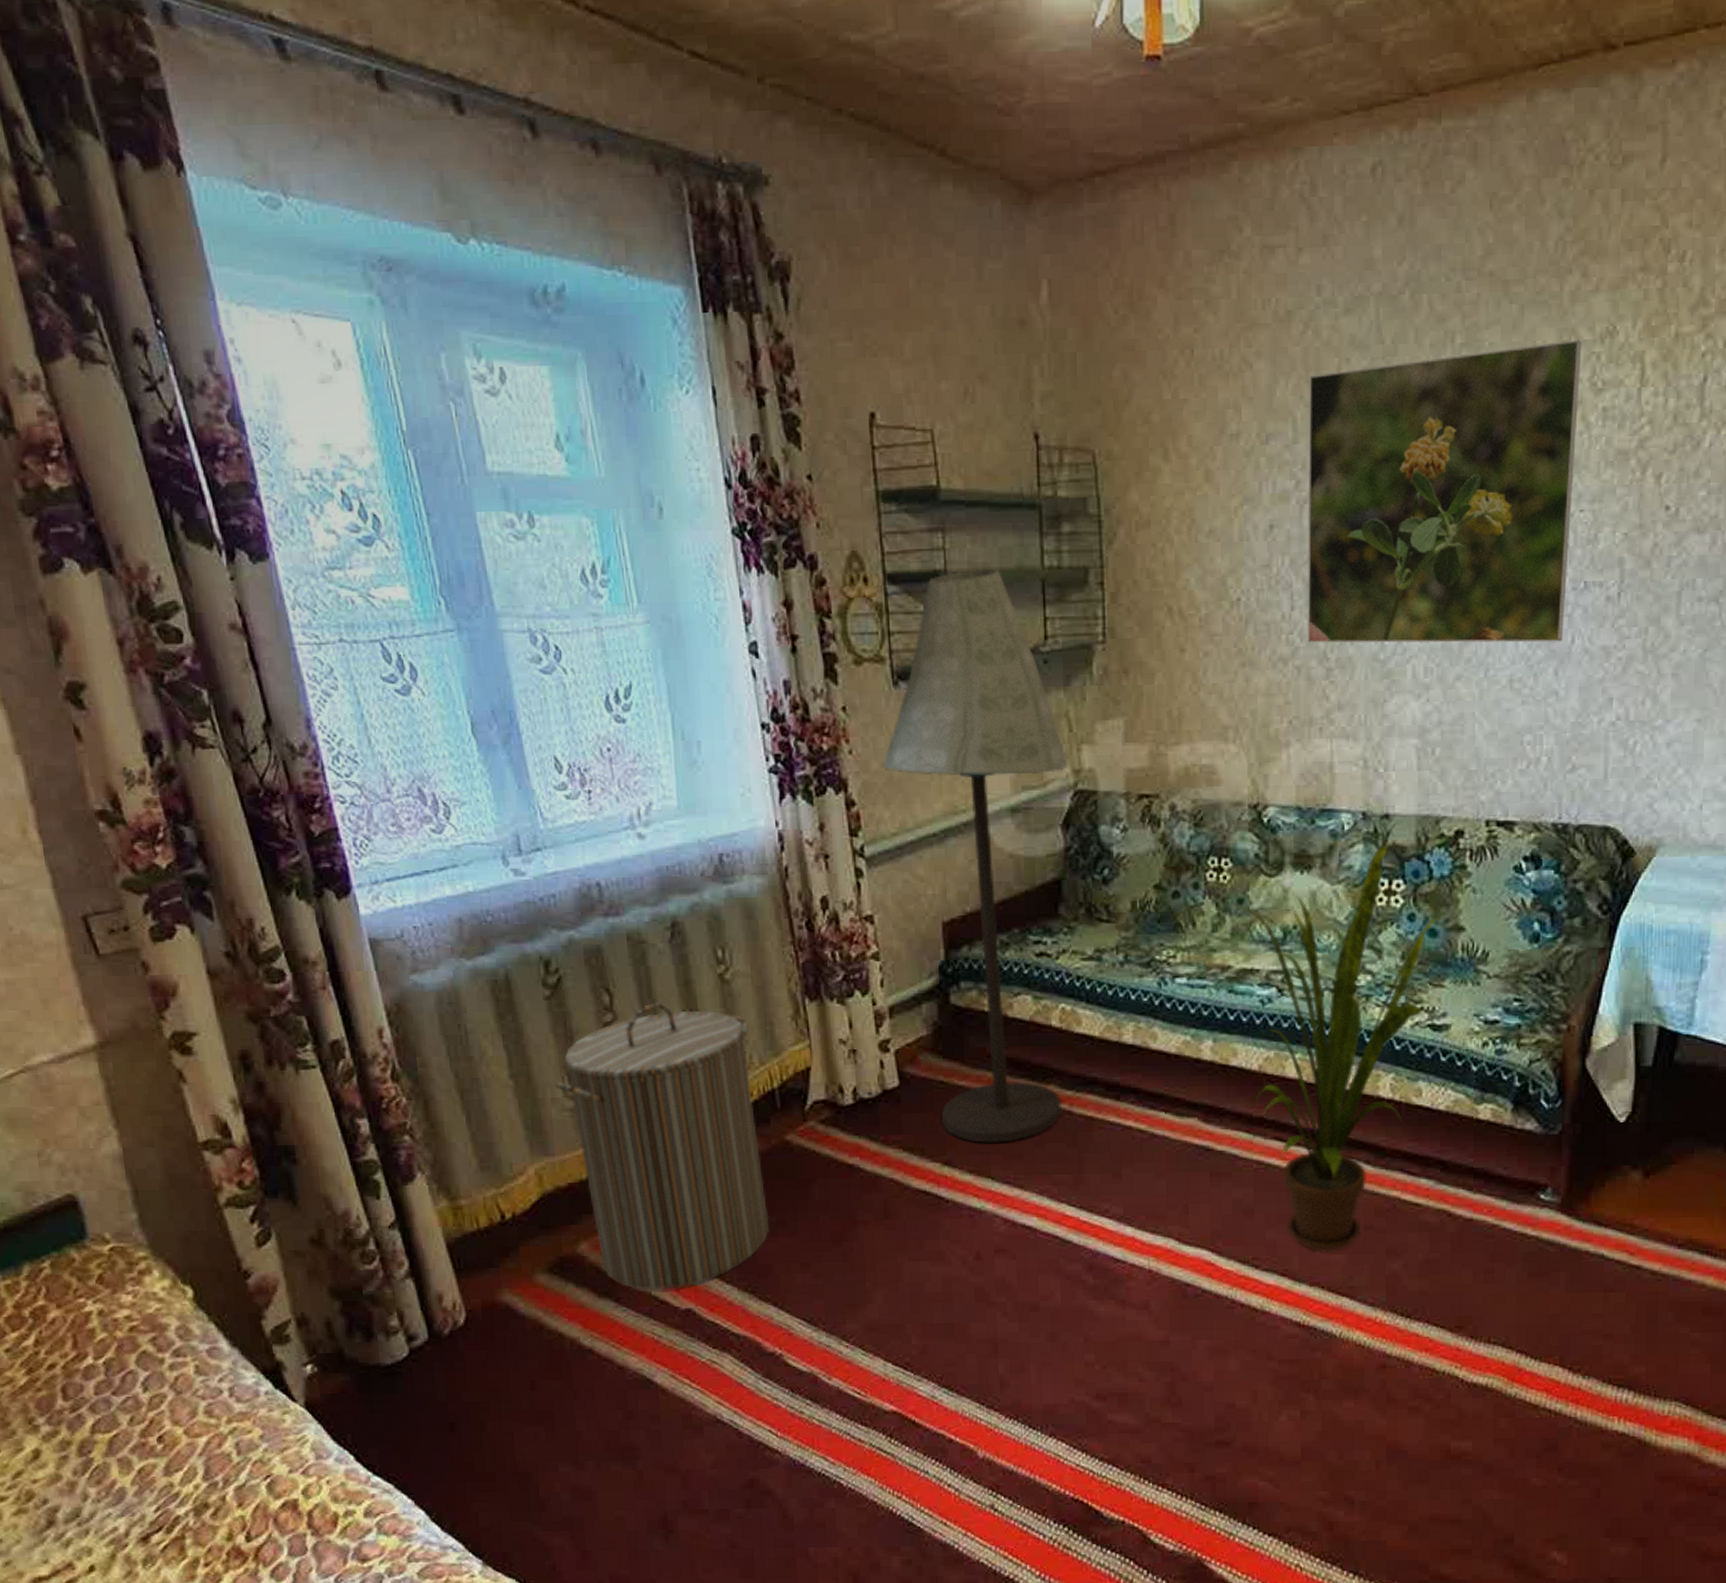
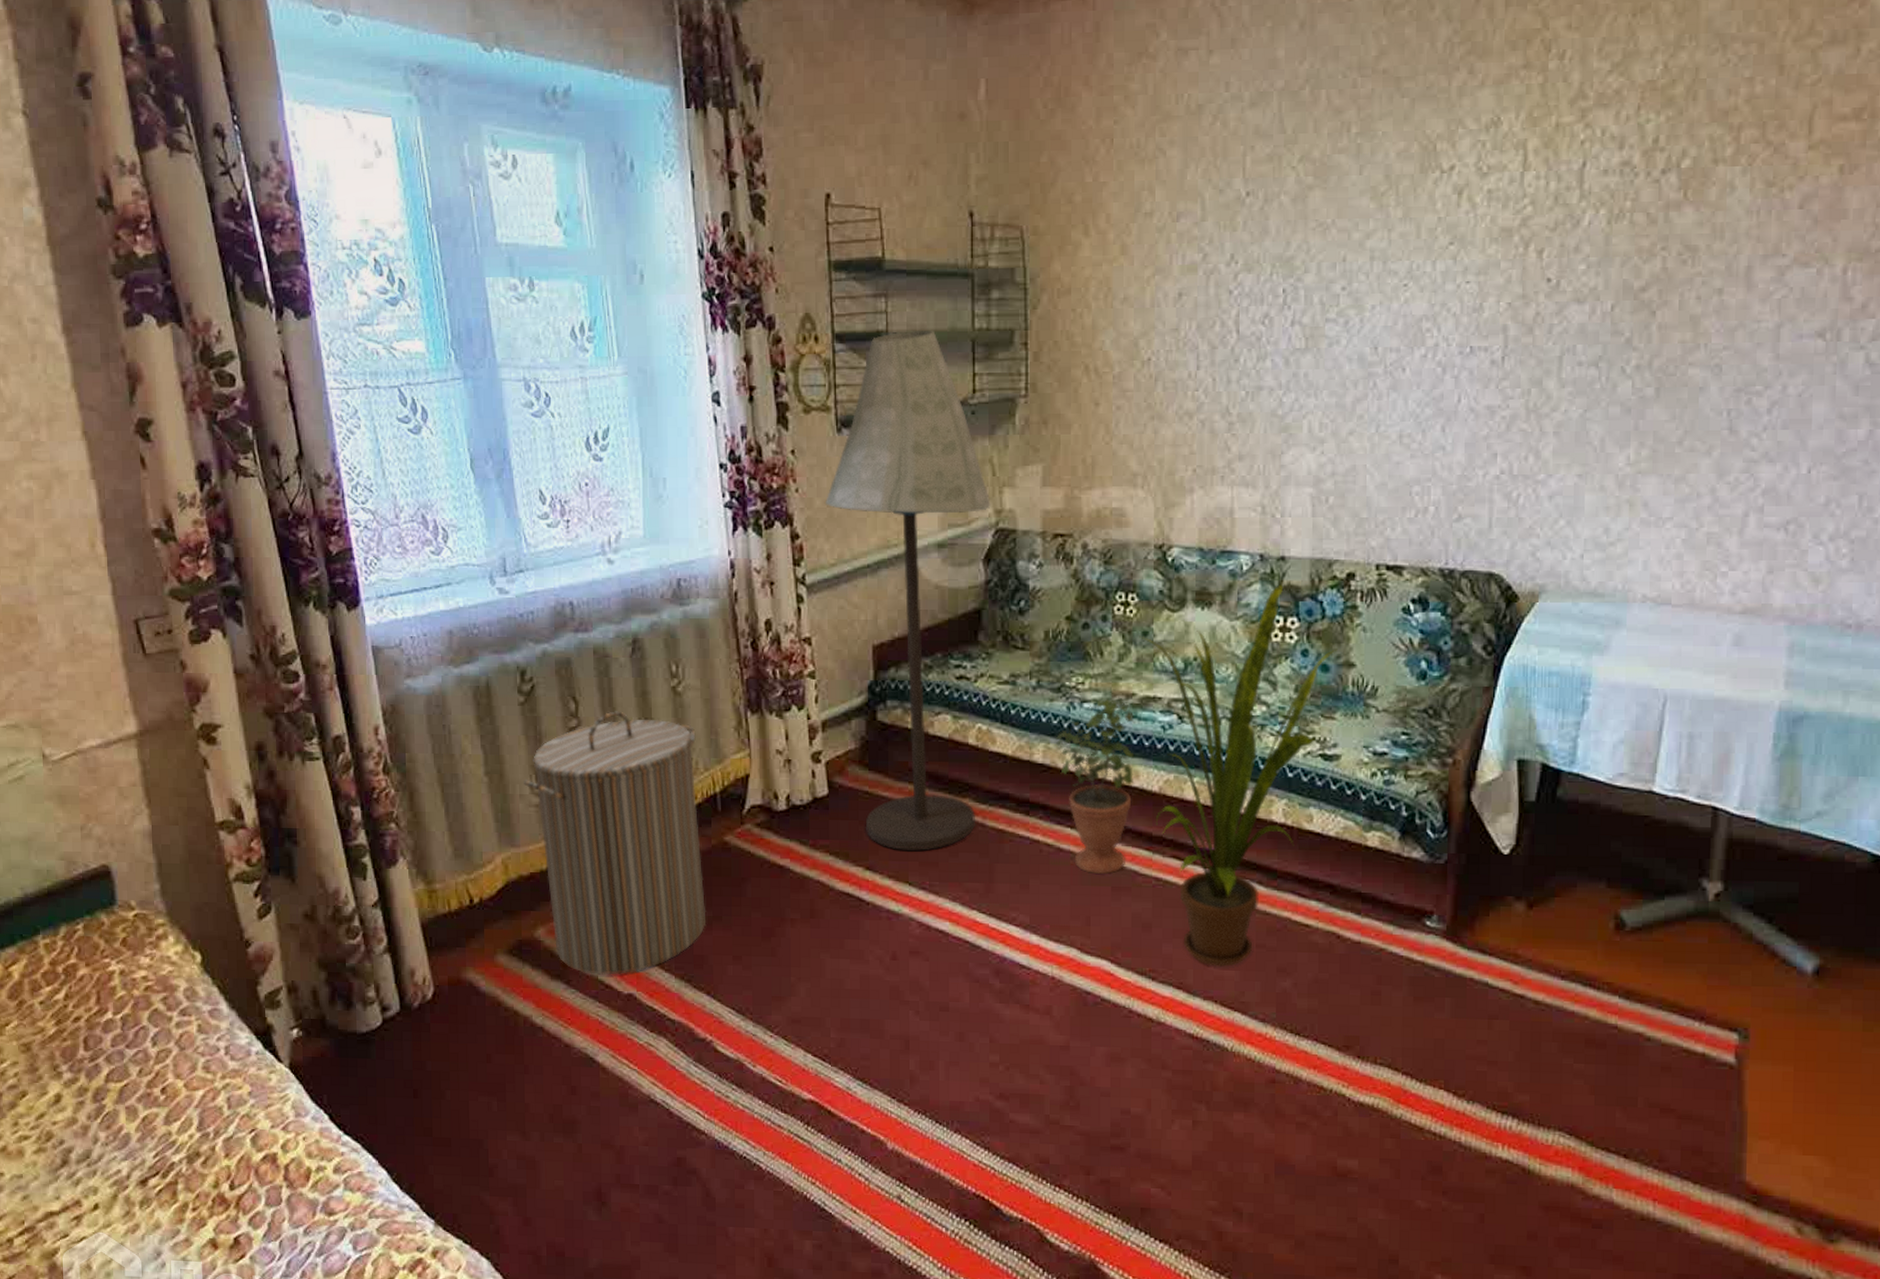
potted plant: none [1146,962,1231,1160] -> present [1055,689,1135,875]
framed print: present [1307,340,1582,643] -> none [1211,129,1468,402]

